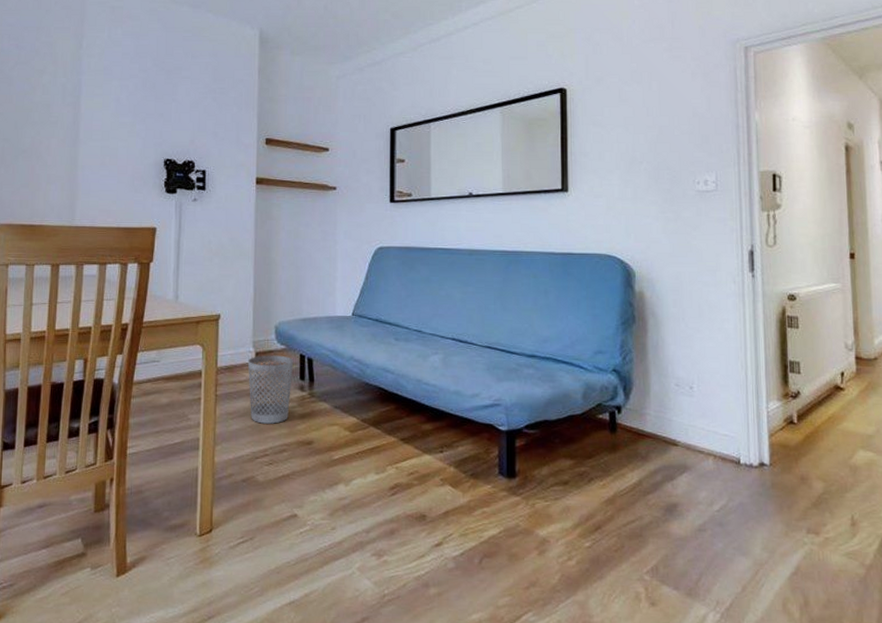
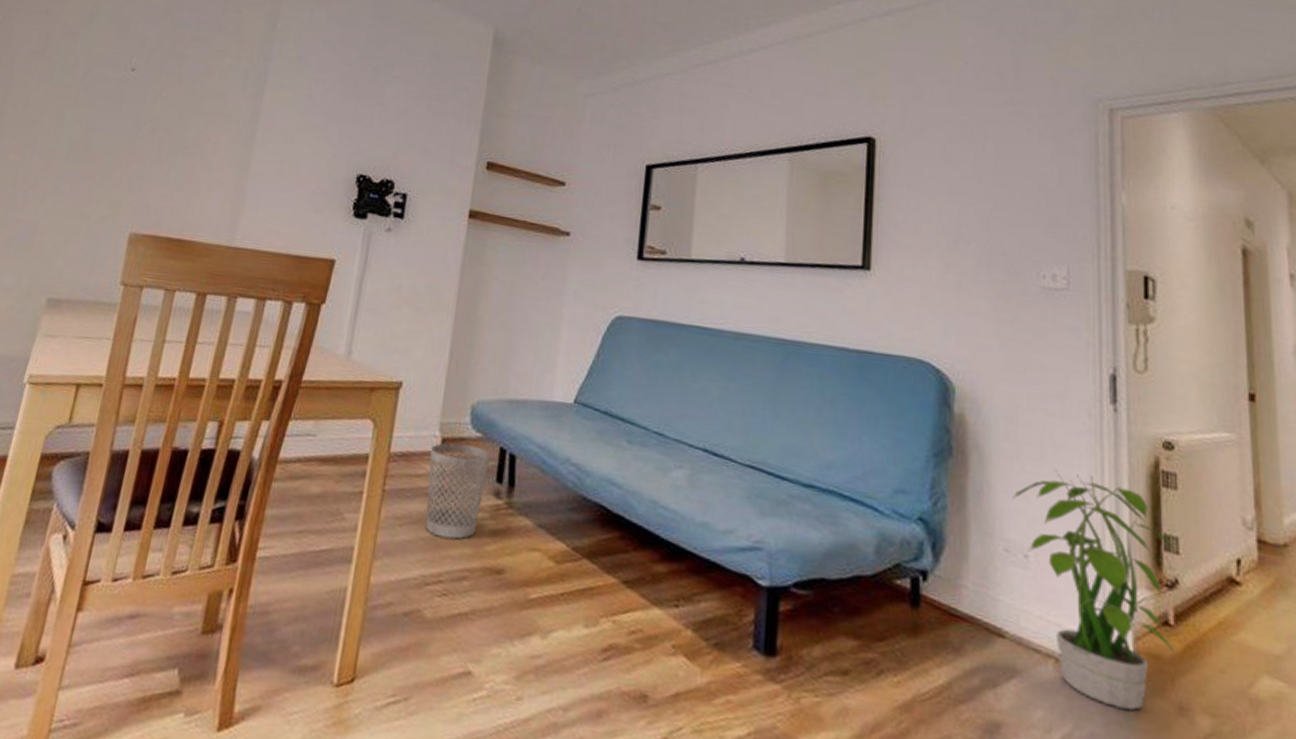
potted plant: none [680,324,798,484] -> present [1012,469,1176,710]

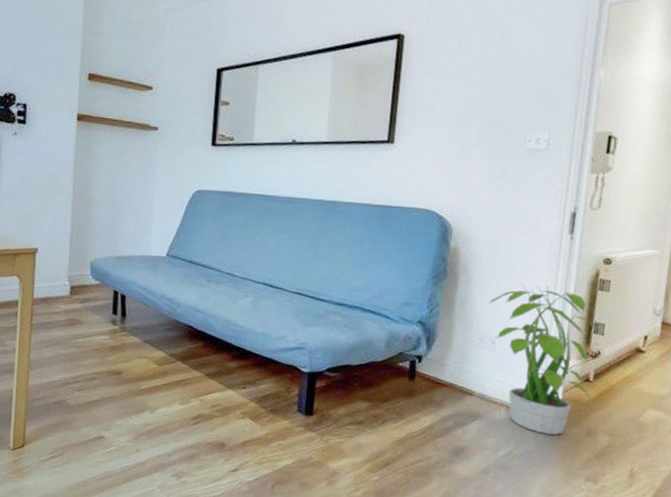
wastebasket: present [425,443,491,539] -> none [63,289,108,354]

